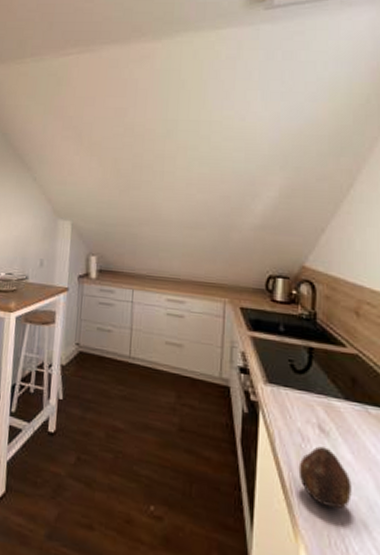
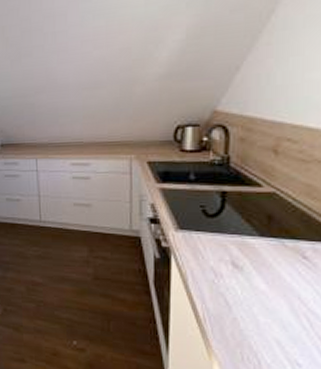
fruit: present [298,446,352,510] -> none [211,280,265,331]

